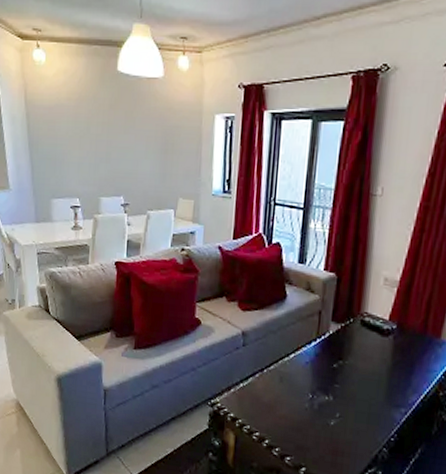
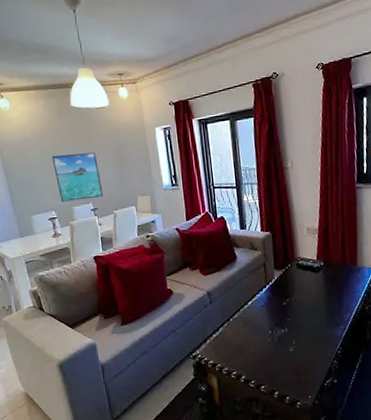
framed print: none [85,130,139,191] -> present [51,152,104,202]

